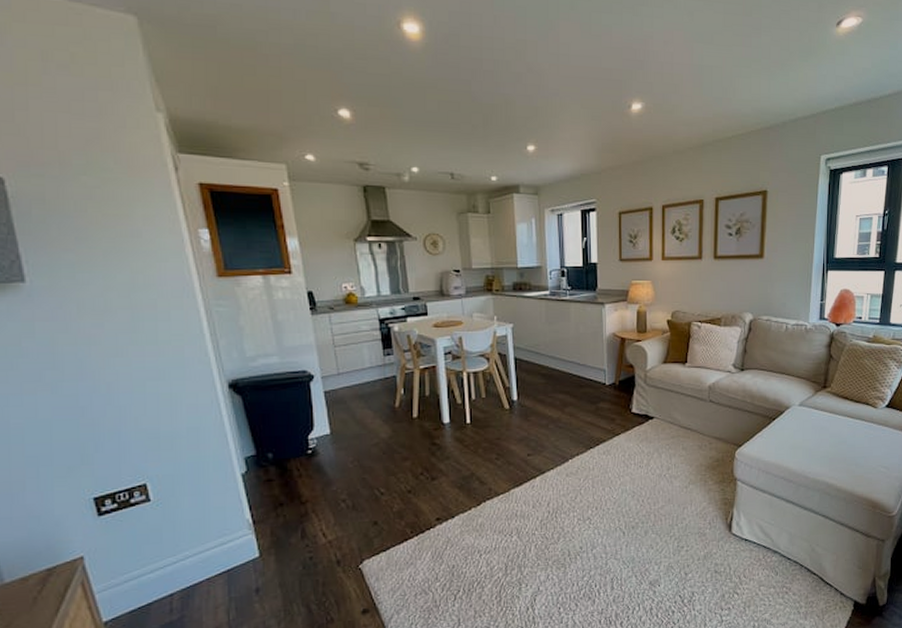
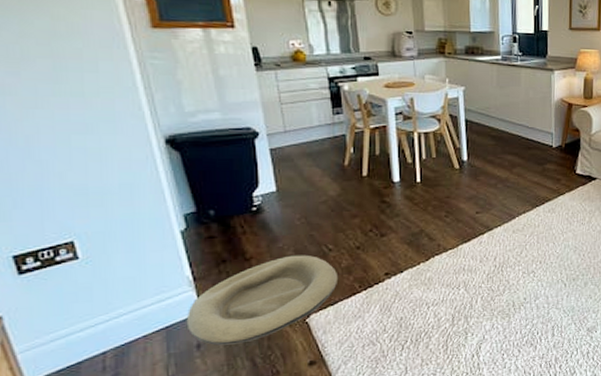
dog bed: none [246,498,391,591] -> present [186,255,339,346]

